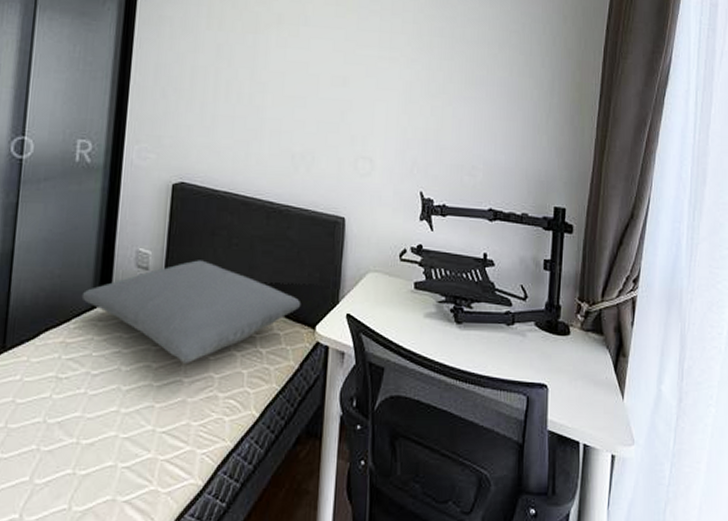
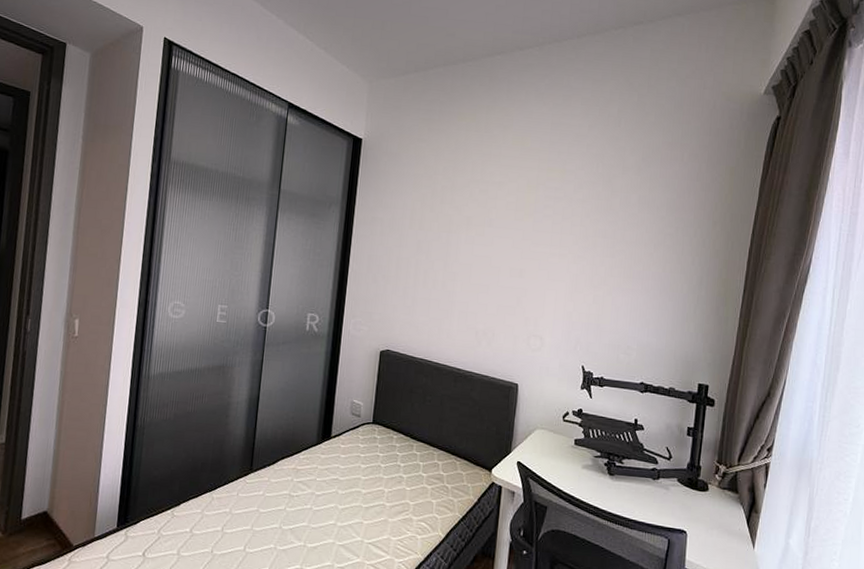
pillow: present [81,260,301,363] -> none [309,411,481,492]

